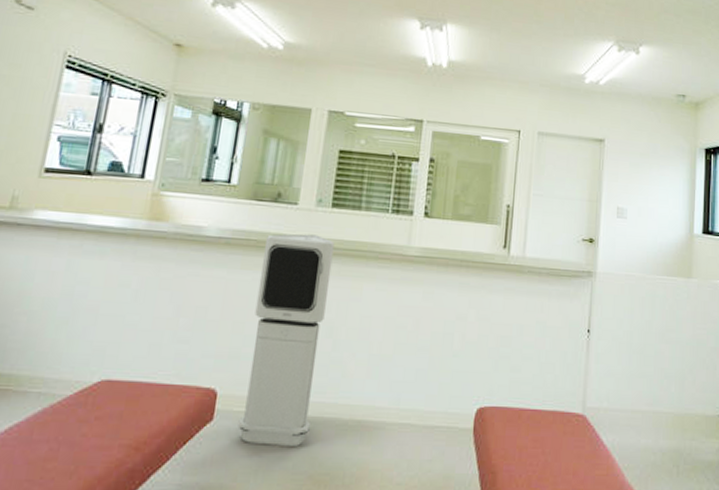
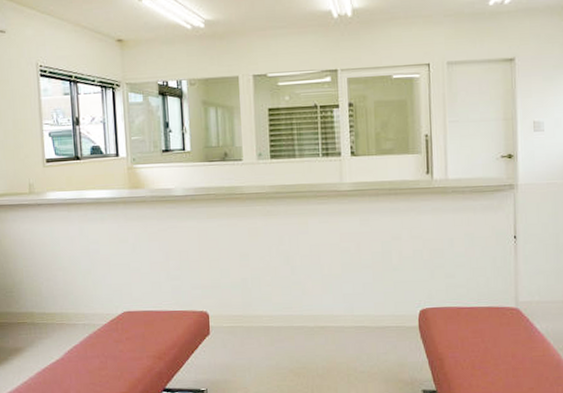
air purifier: present [238,234,335,448] -> none [222,183,284,350]

